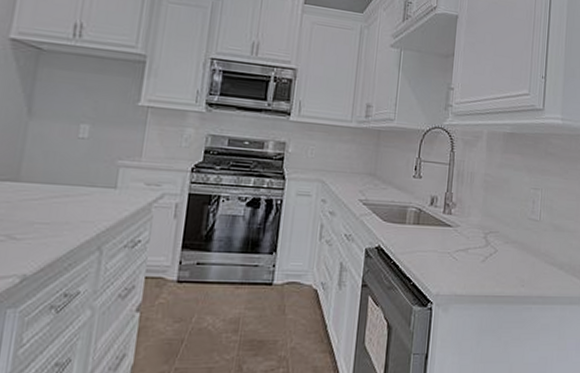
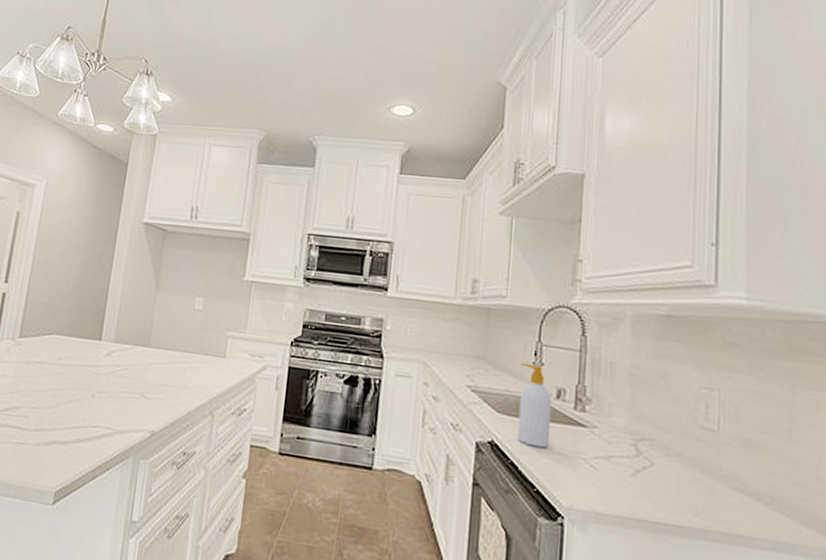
soap bottle: none [399,176,427,248] -> present [517,362,553,449]

